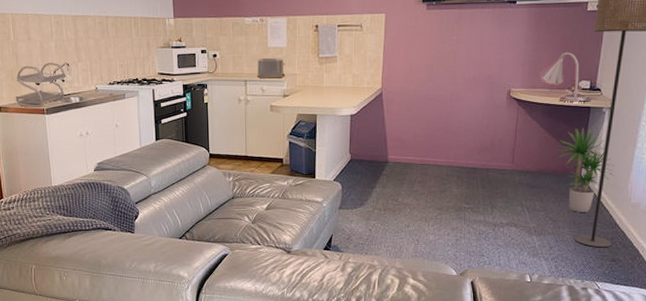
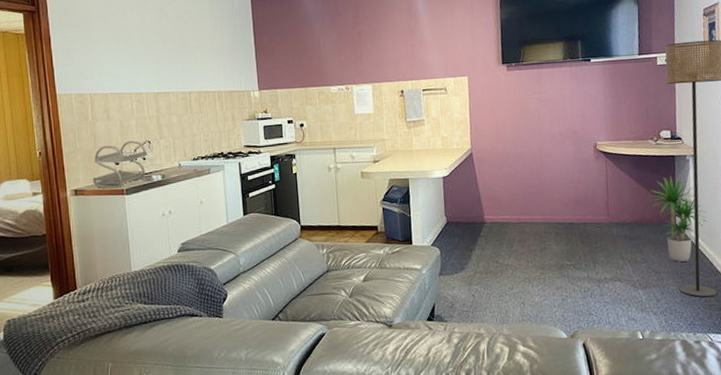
toaster: present [257,57,285,79] -> none [345,124,374,146]
table lamp: present [539,52,591,103] -> none [622,104,674,153]

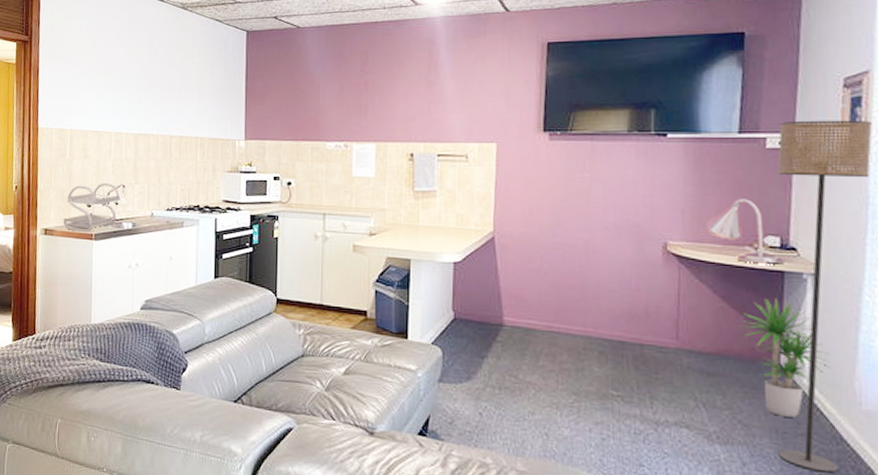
table lamp: none [622,104,674,153] -> present [706,199,784,264]

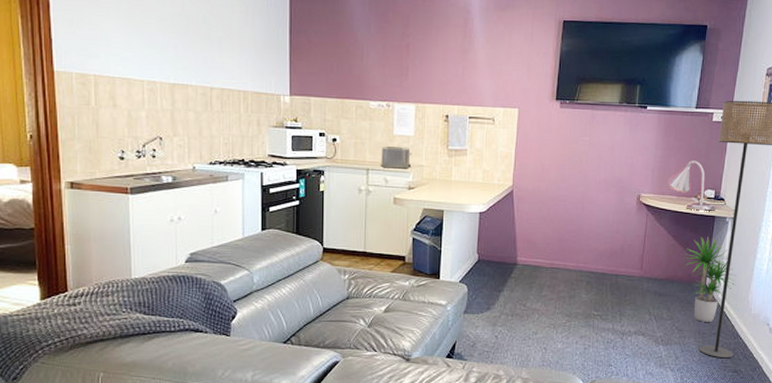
dish rack: present [63,183,121,232] -> none [92,134,158,186]
toaster: none [339,188,373,215] -> present [381,145,412,170]

